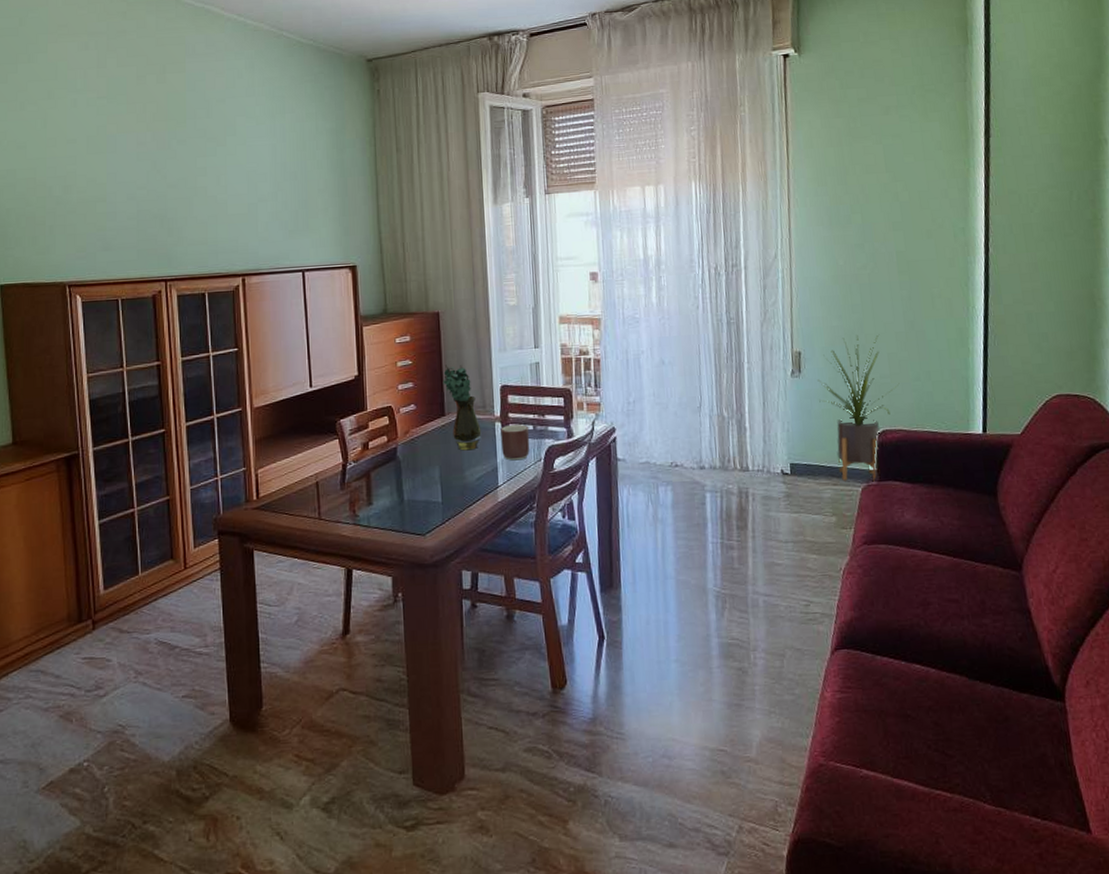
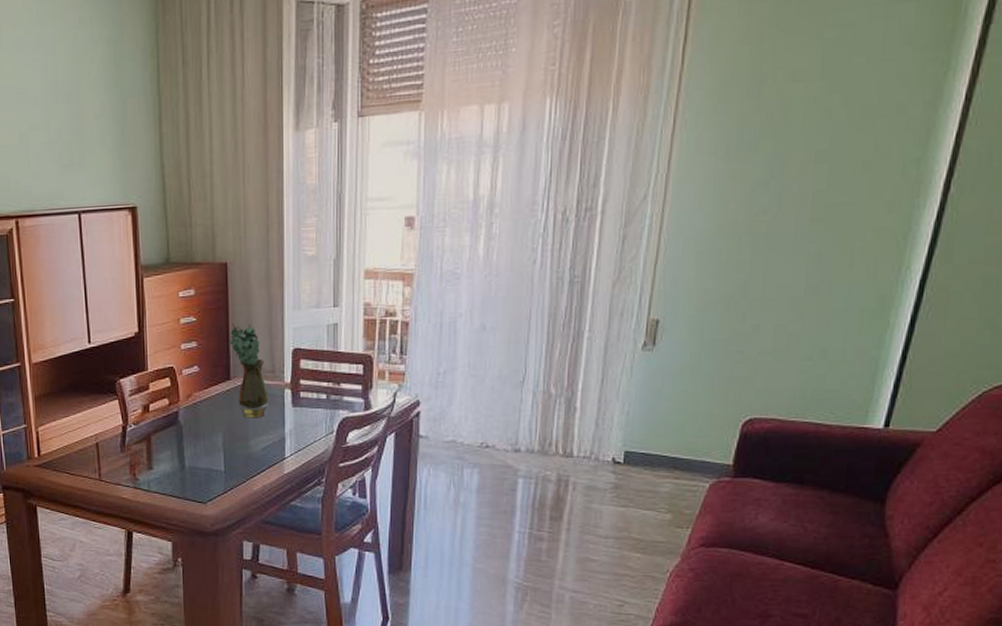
mug: present [501,424,530,461] -> none [290,393,322,432]
house plant: present [817,334,900,482] -> none [673,300,783,478]

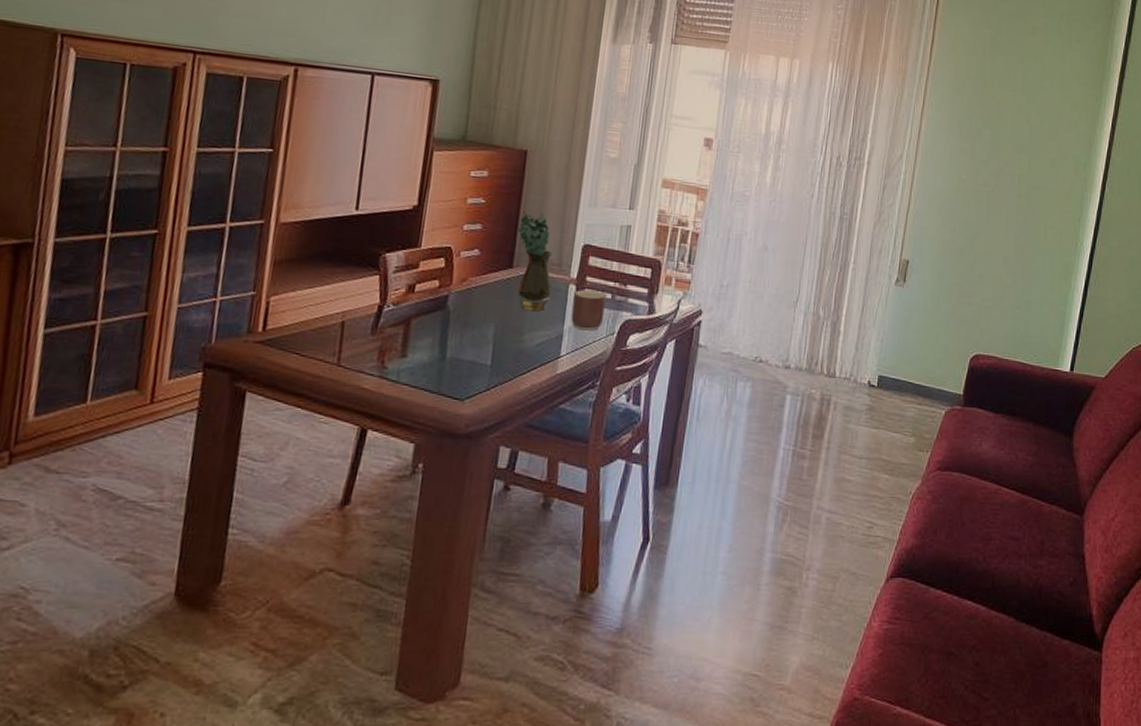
mug: none [290,393,322,432] -> present [571,290,607,331]

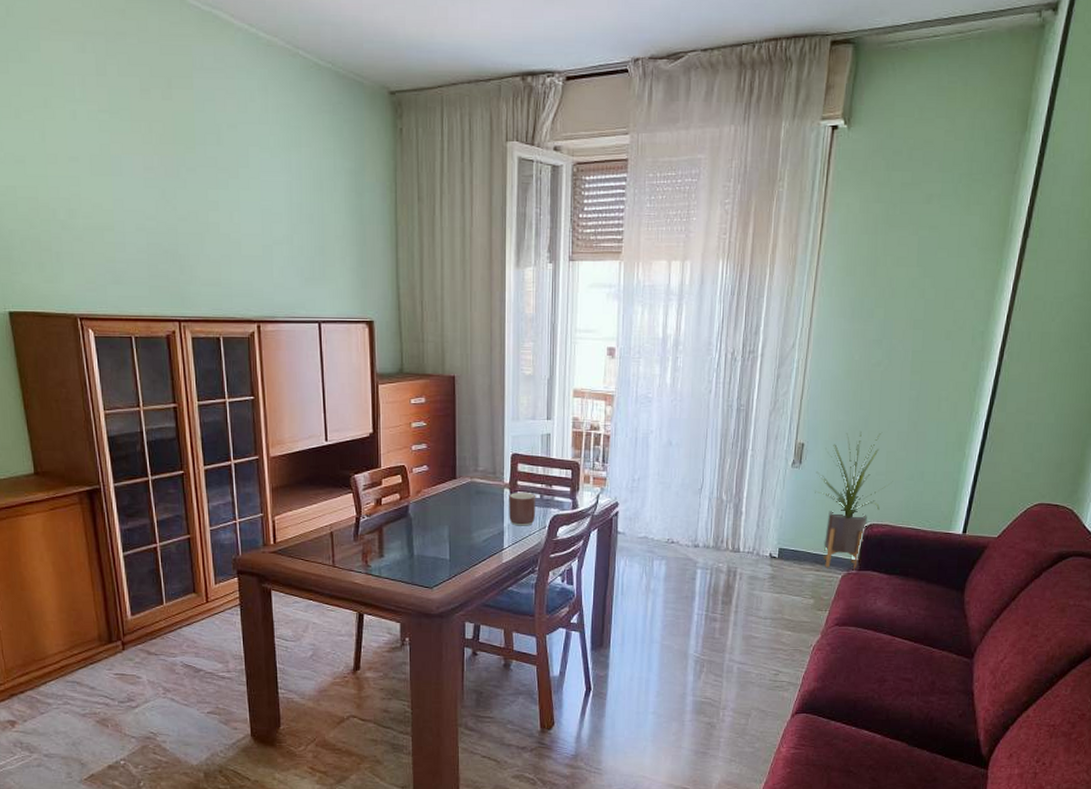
vase: present [516,211,552,312] -> none [455,429,490,513]
house plant: none [919,253,1000,406] -> present [815,432,893,571]

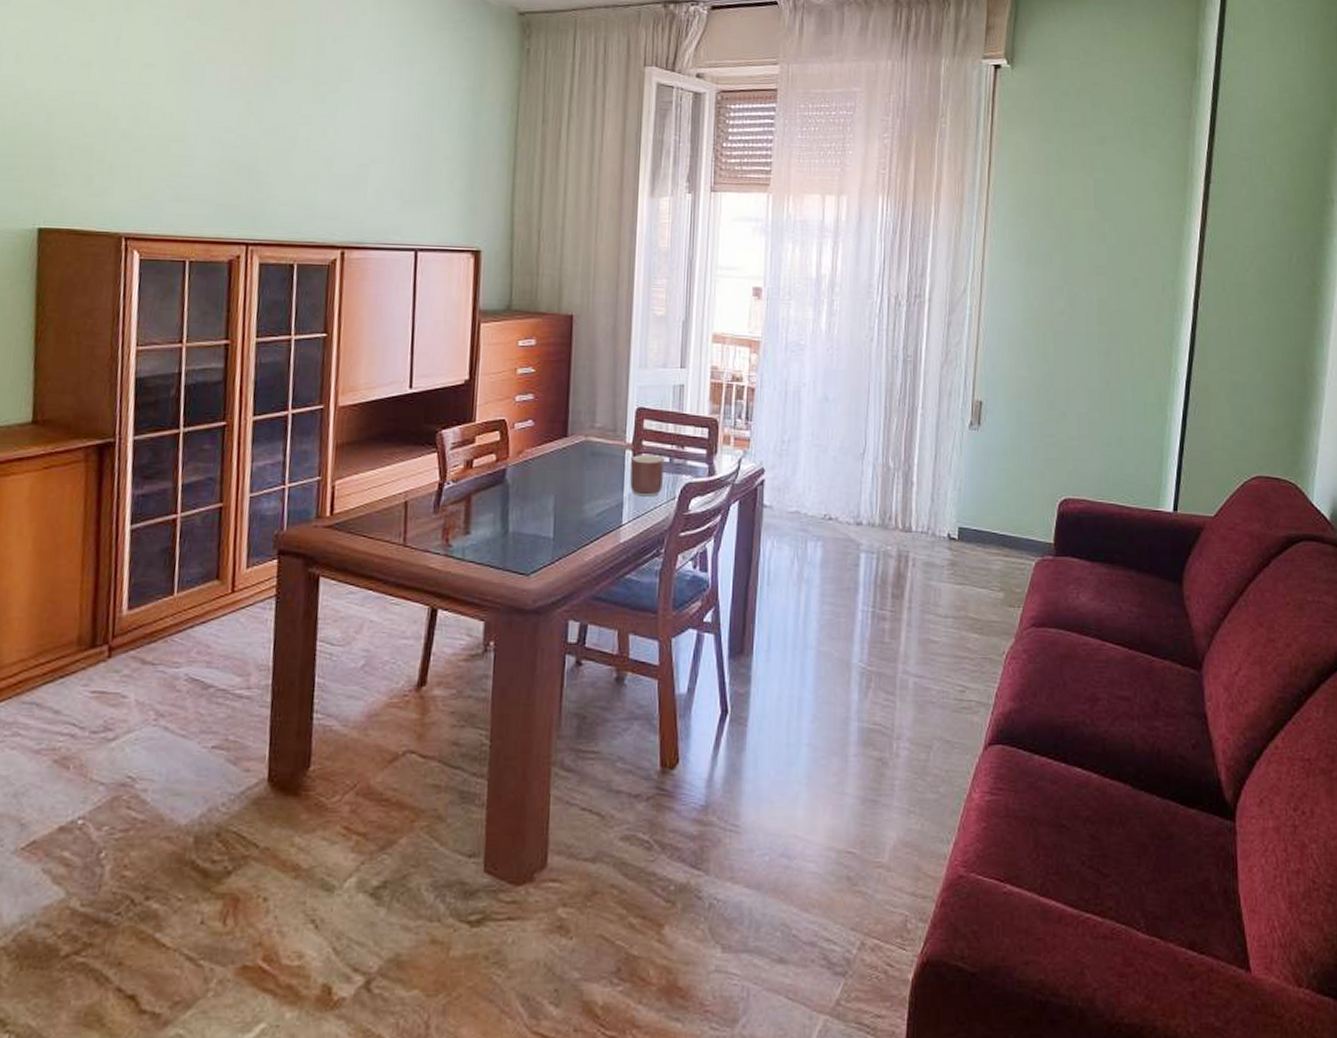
house plant: present [815,432,893,571] -> none [997,389,1088,556]

